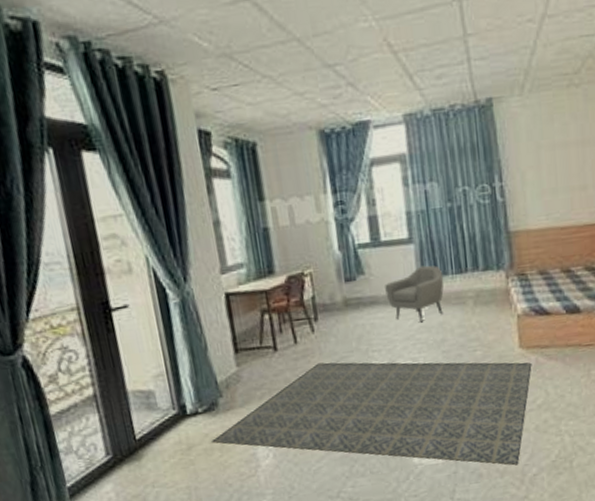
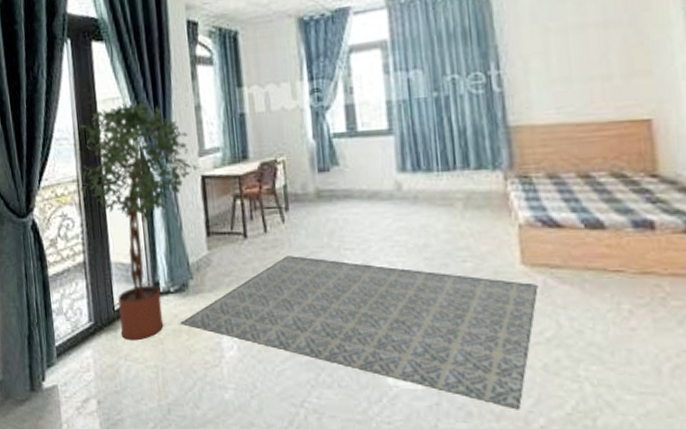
potted tree: none [74,220,226,468] -> present [79,102,203,341]
armchair: present [385,265,444,323] -> none [360,159,428,223]

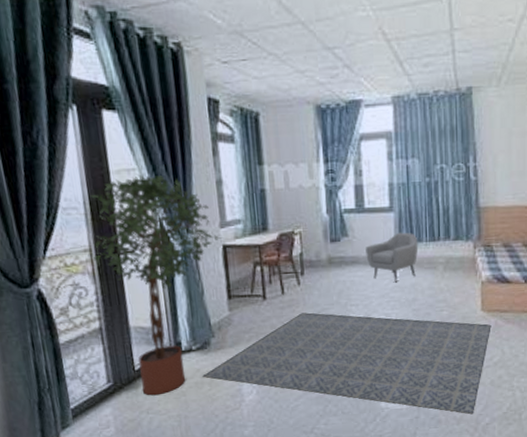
armchair: none [360,159,428,223] -> present [366,232,419,283]

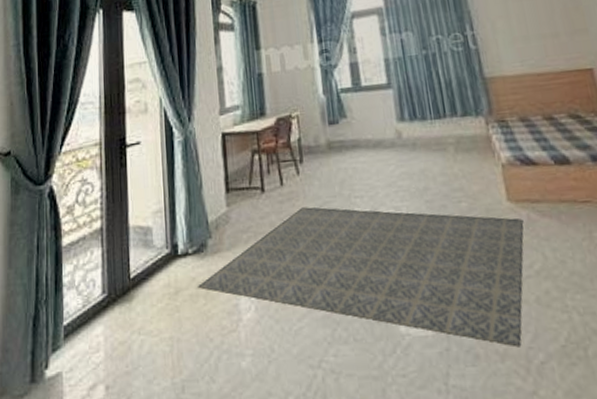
potted tree: present [90,174,224,396] -> none [101,66,223,311]
armchair: present [366,232,419,283] -> none [366,109,424,169]

